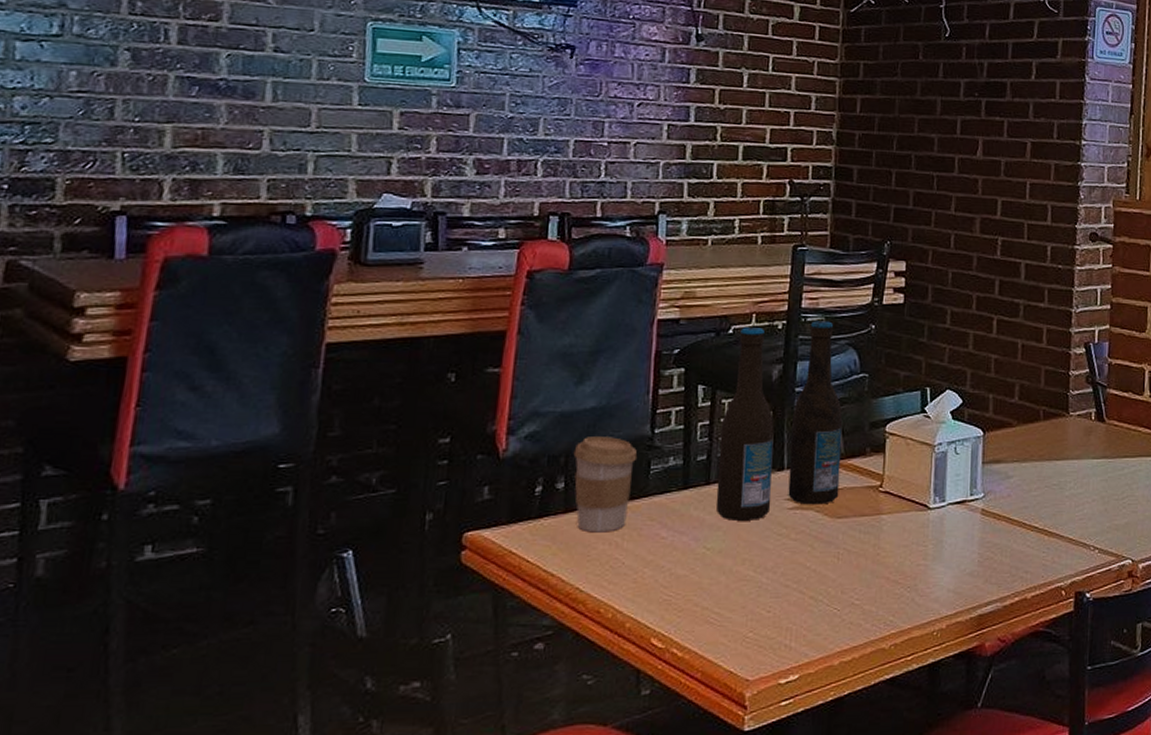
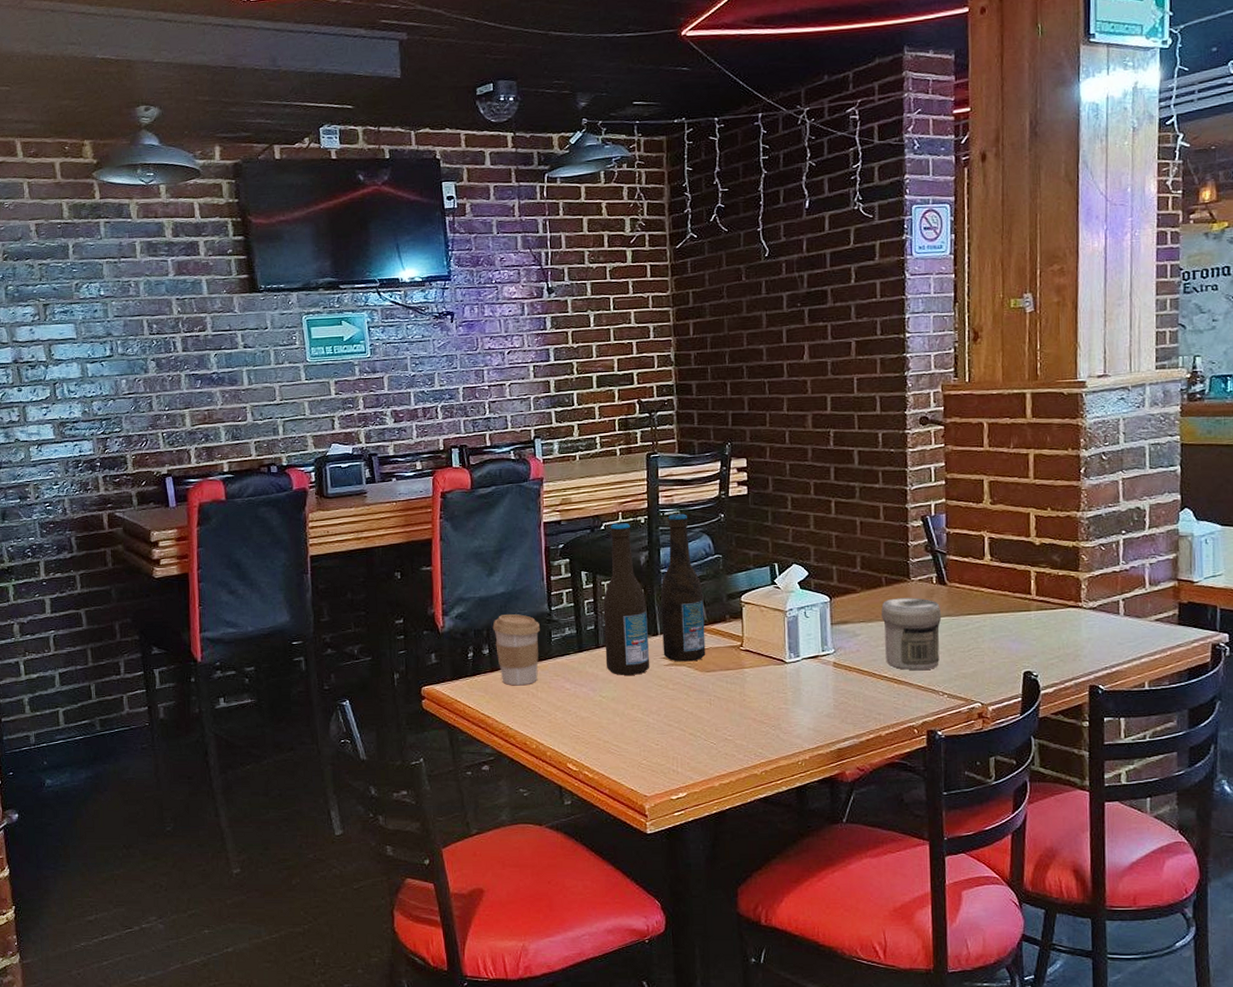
jar: none [1037,435,1098,521] -> present [881,598,942,671]

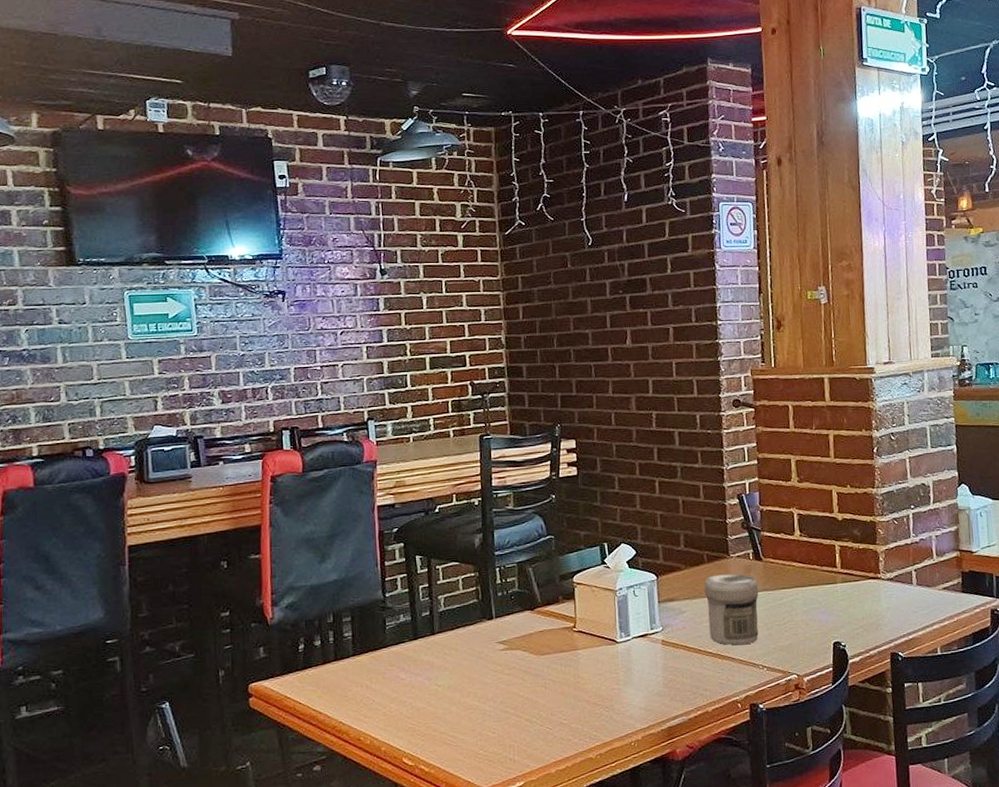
coffee cup: present [492,614,541,686] -> none [324,602,375,678]
beer bottle: present [603,514,706,675] -> none [438,495,540,662]

